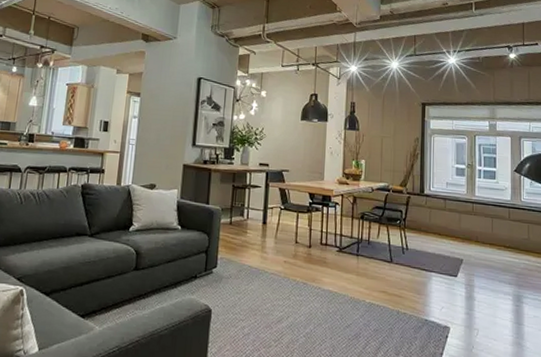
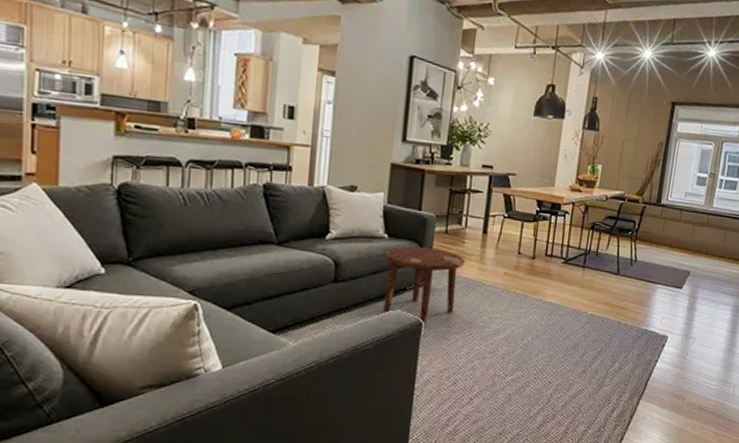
side table: none [177,237,247,310] -> present [383,246,464,324]

